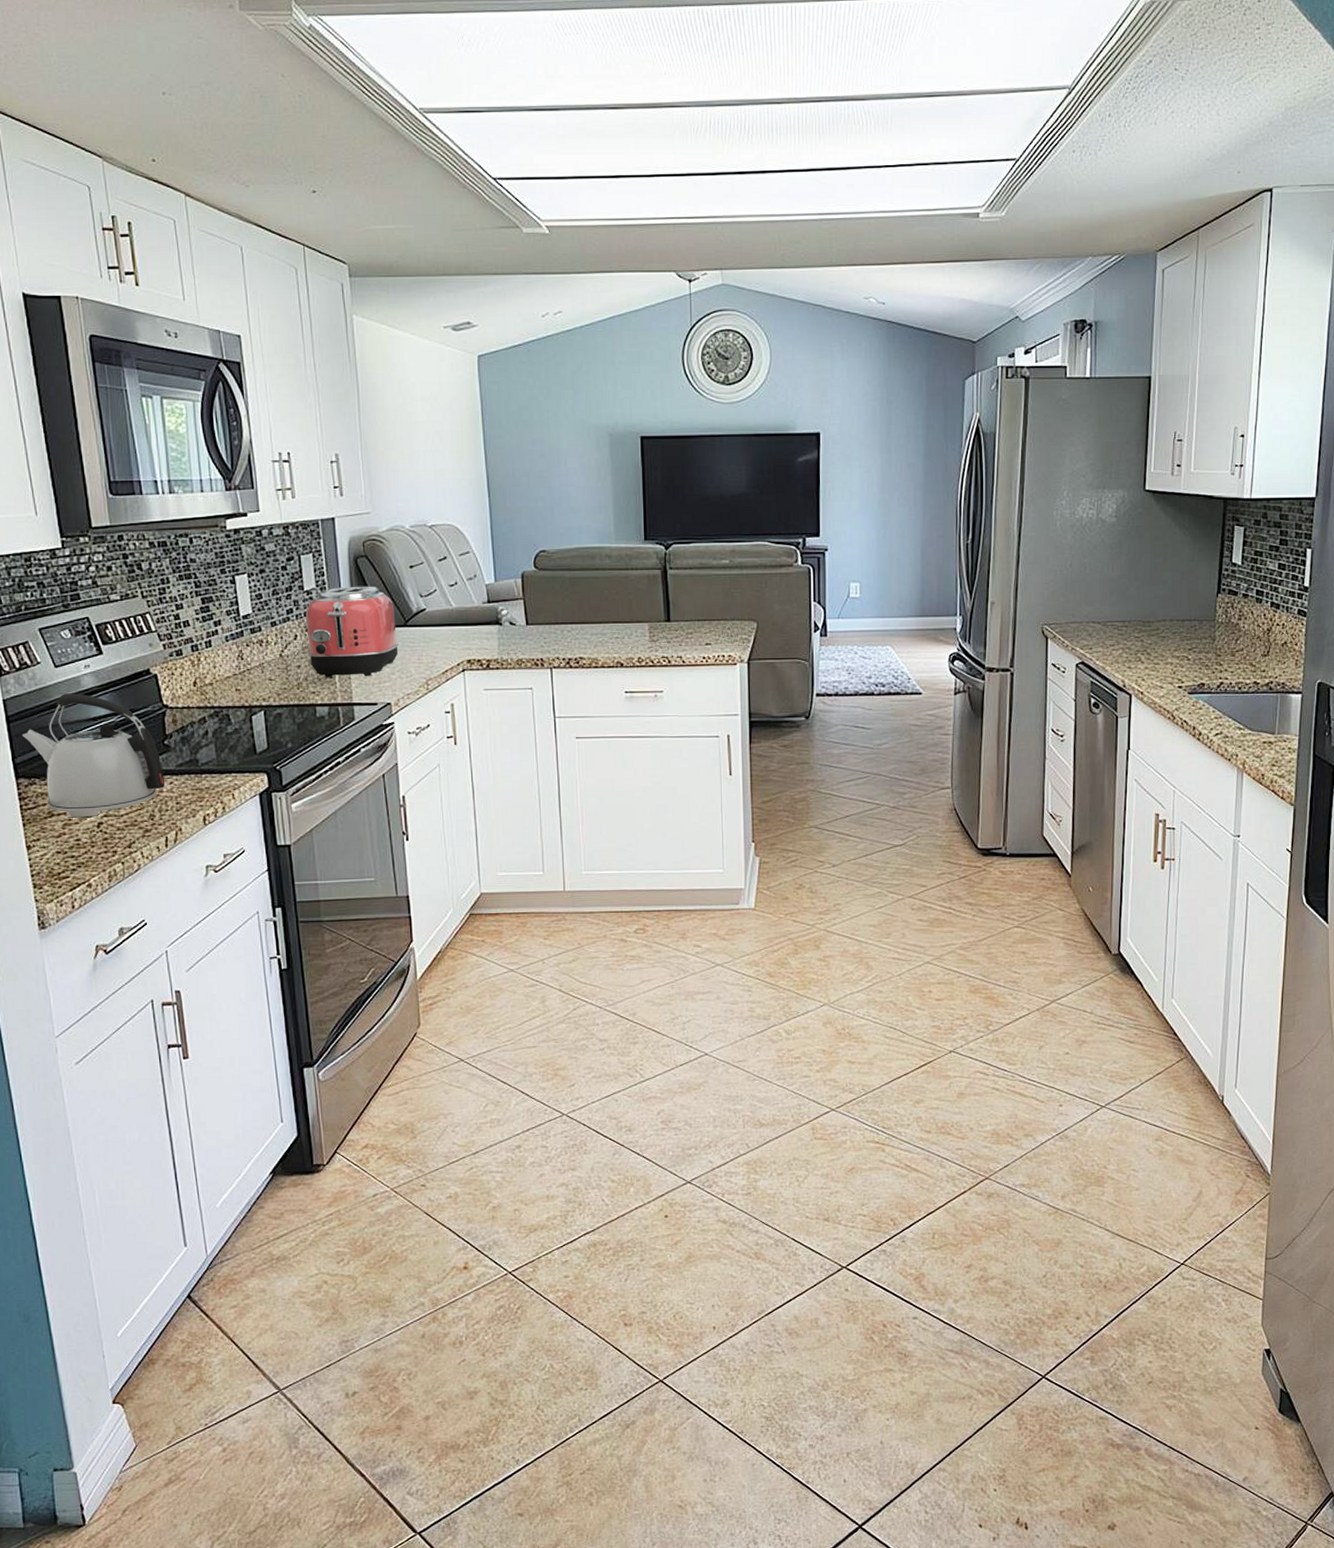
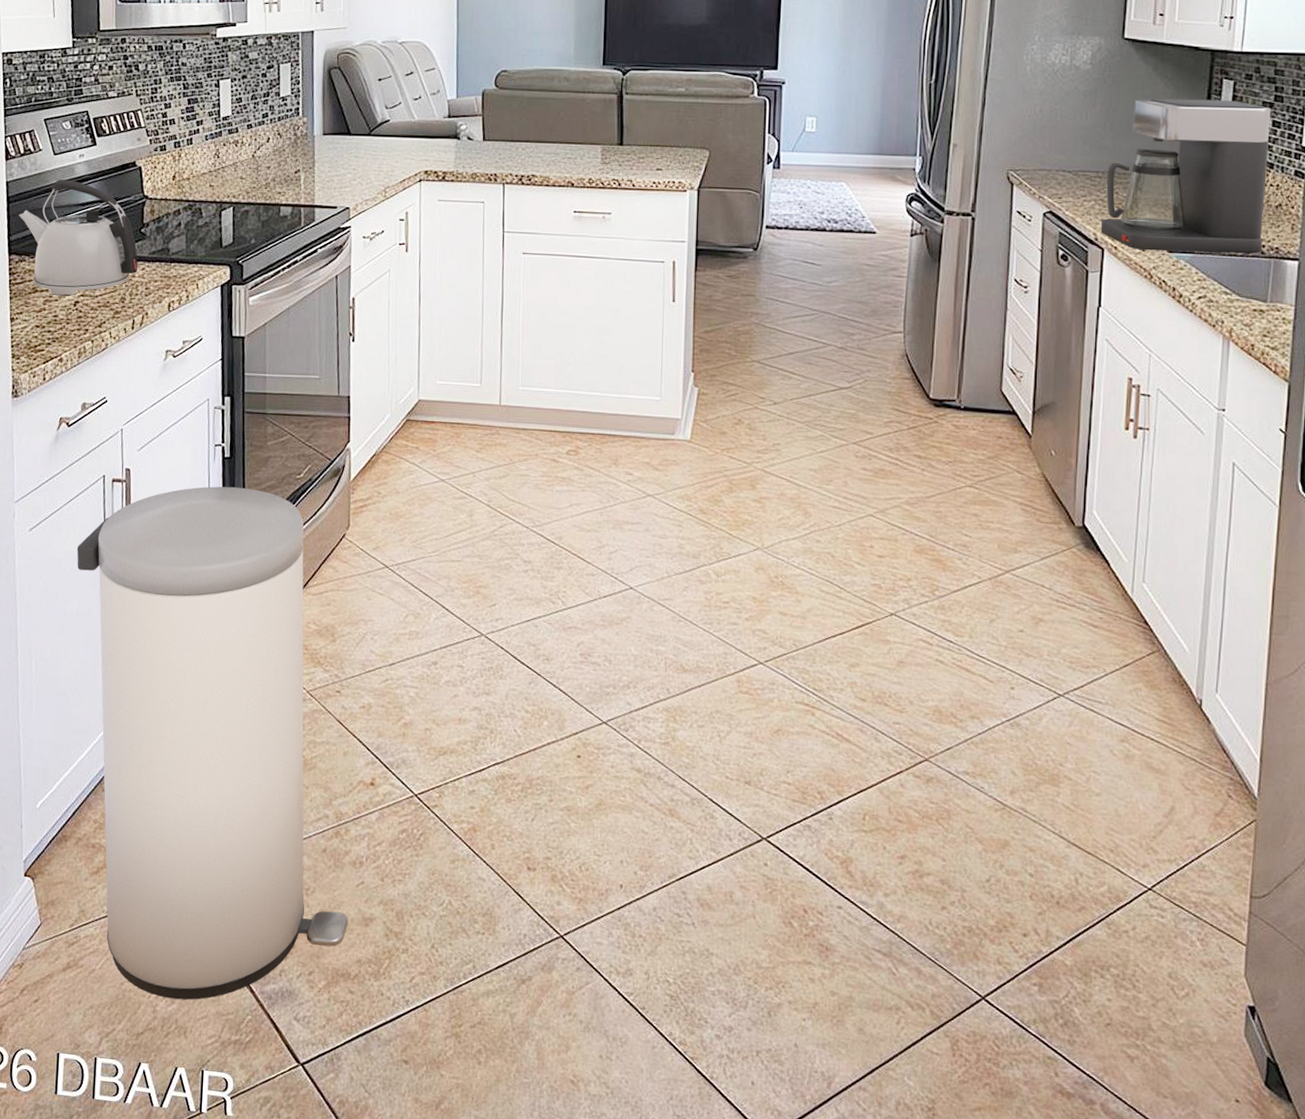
pedal bin: none [130,997,454,1495] -> present [76,486,349,1000]
toaster: present [305,586,399,677] -> none [277,95,363,181]
coffee maker: none [1128,546,1277,694] -> present [1100,98,1272,254]

